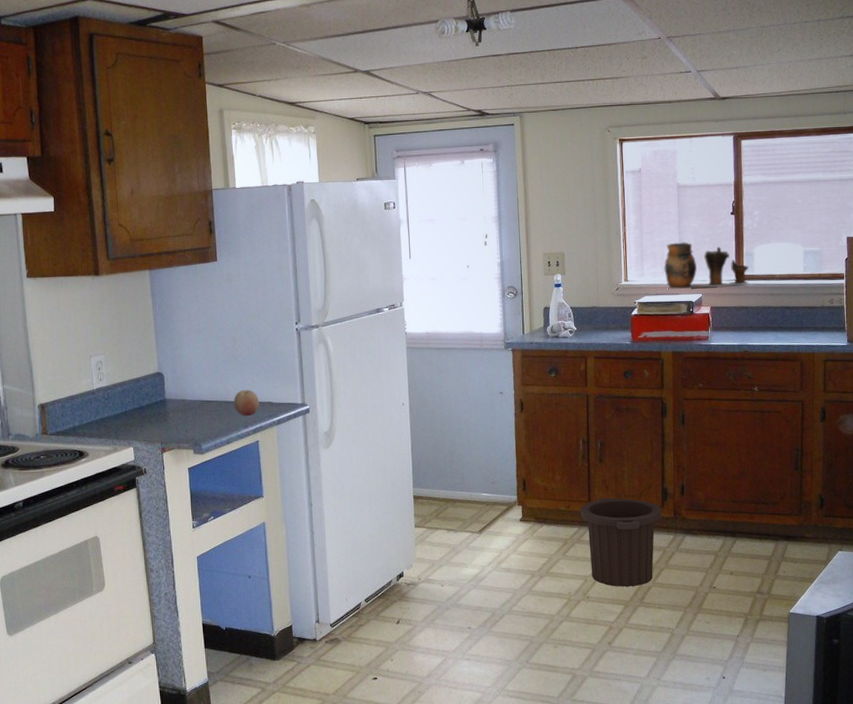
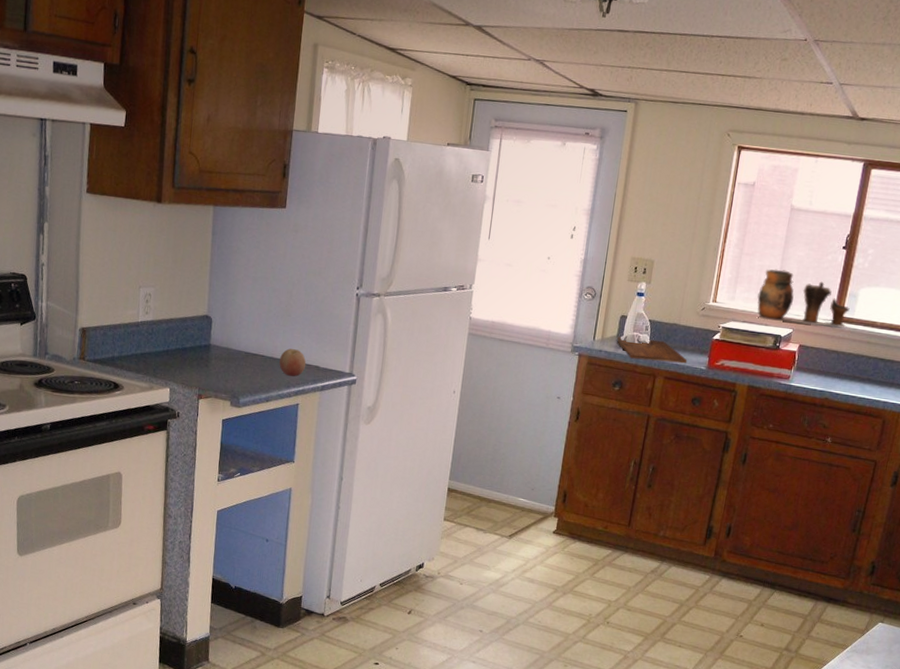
cutting board: none [545,324,613,345] -> present [617,336,688,364]
trash can: present [580,497,662,587] -> none [616,524,703,620]

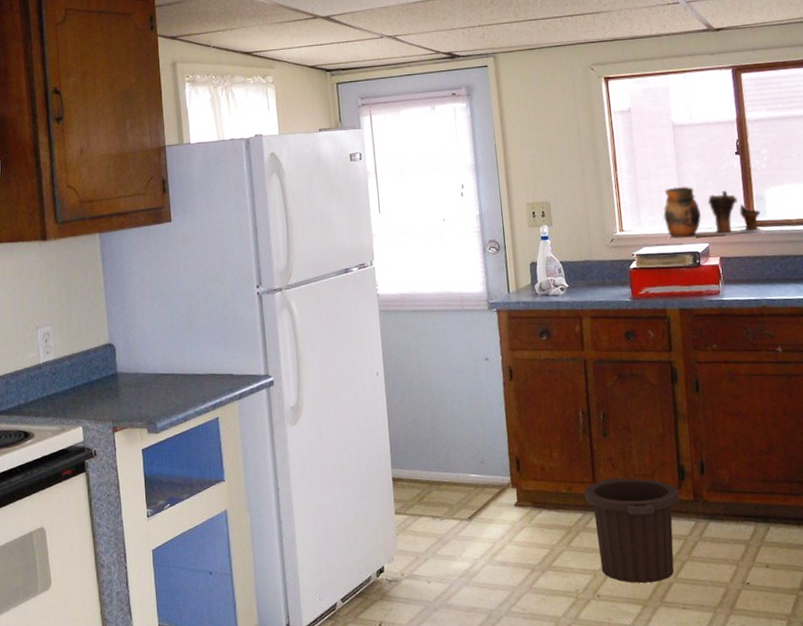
fruit: present [279,348,307,377] -> none [191,361,219,391]
trash can: none [616,524,703,620] -> present [583,477,680,583]
cutting board: present [617,336,688,364] -> none [532,280,610,305]

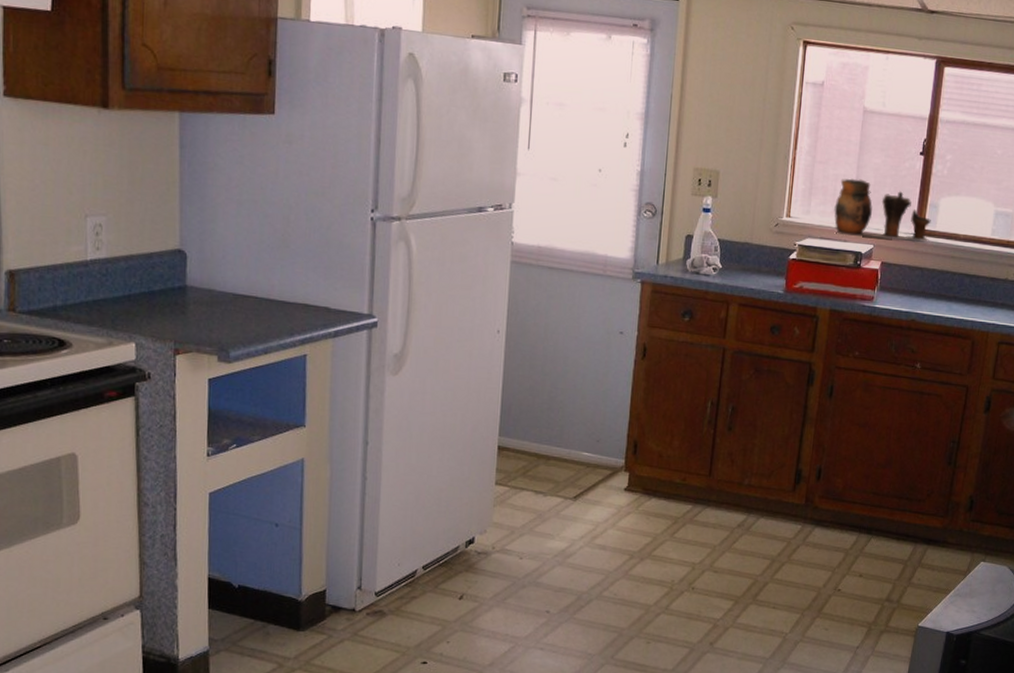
trash can: present [583,477,680,583] -> none [697,473,792,580]

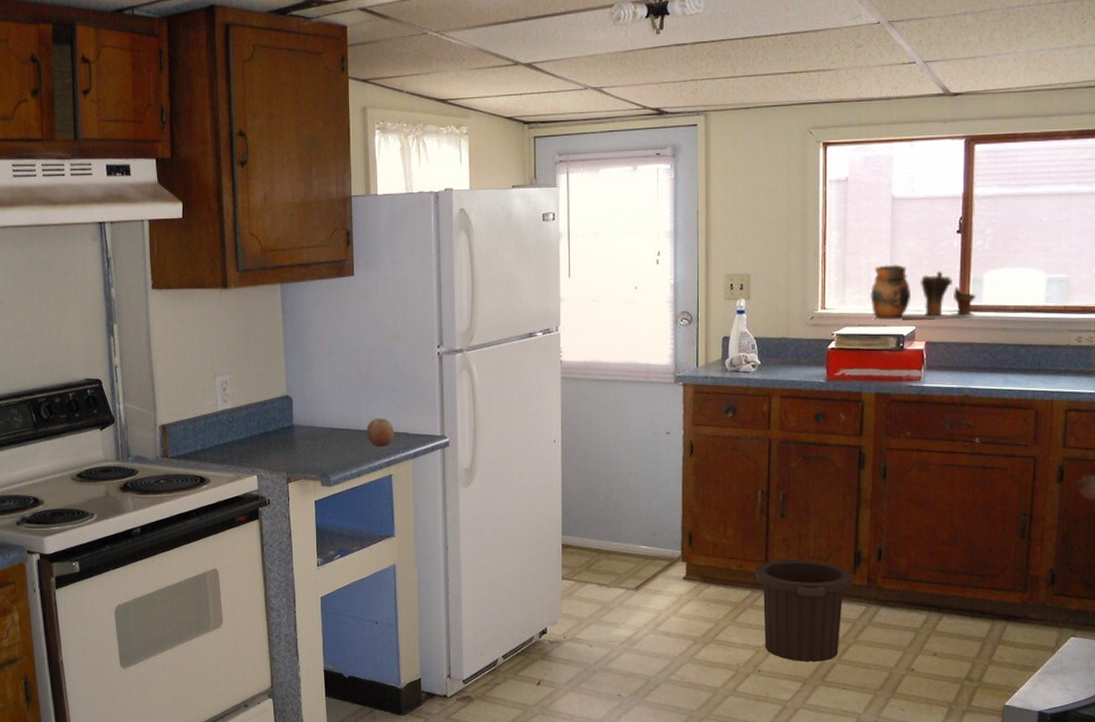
fruit: none [278,287,313,322] -> present [367,418,395,448]
trash can: none [697,473,792,580] -> present [754,558,853,662]

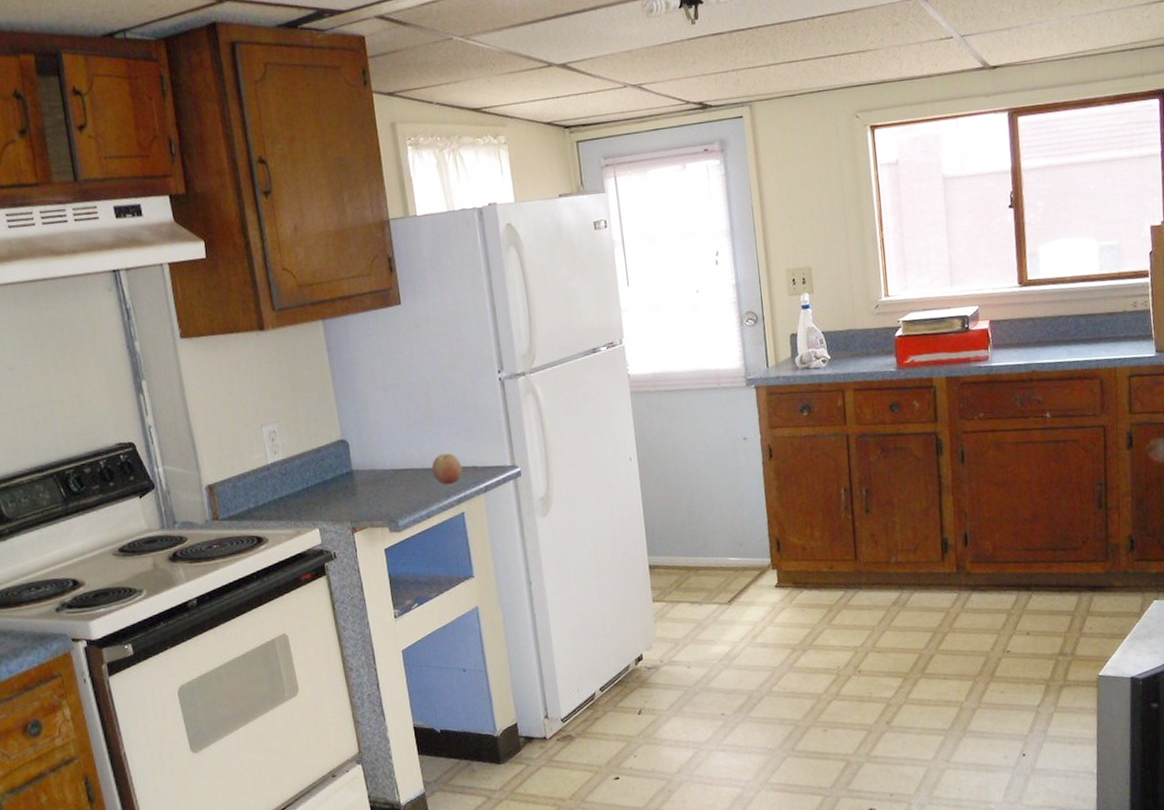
trash can: present [754,558,853,662] -> none [845,553,943,657]
pottery set: present [870,264,976,321] -> none [931,244,1035,303]

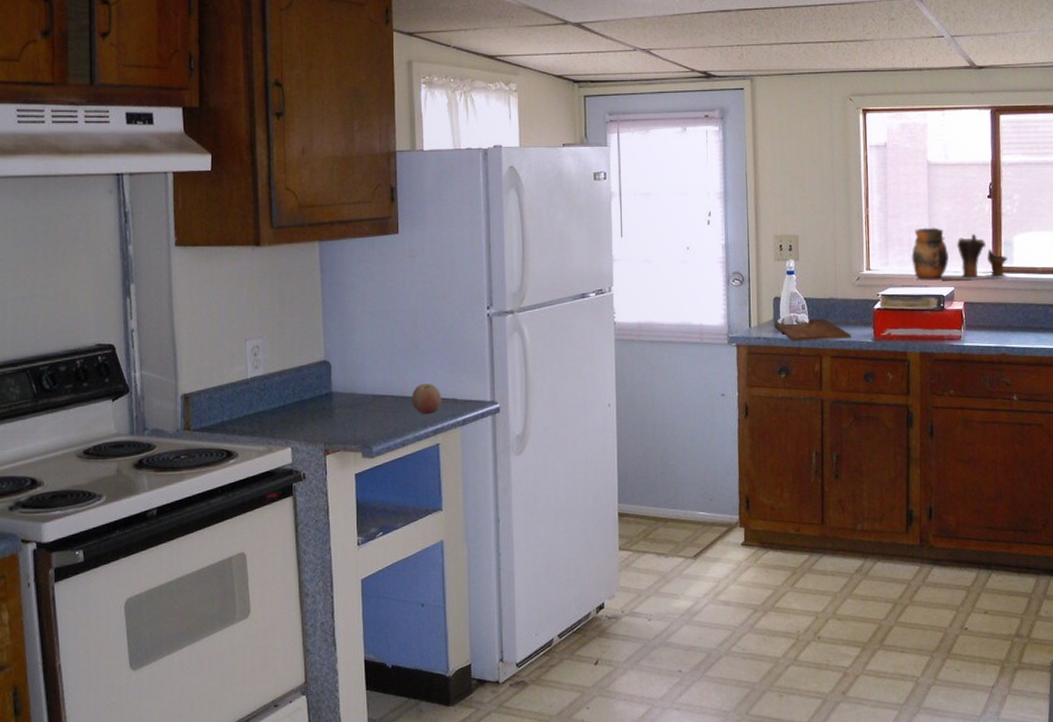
cutting board: none [792,350,874,378] -> present [774,318,852,342]
pottery set: none [931,244,1035,303] -> present [911,227,1008,282]

